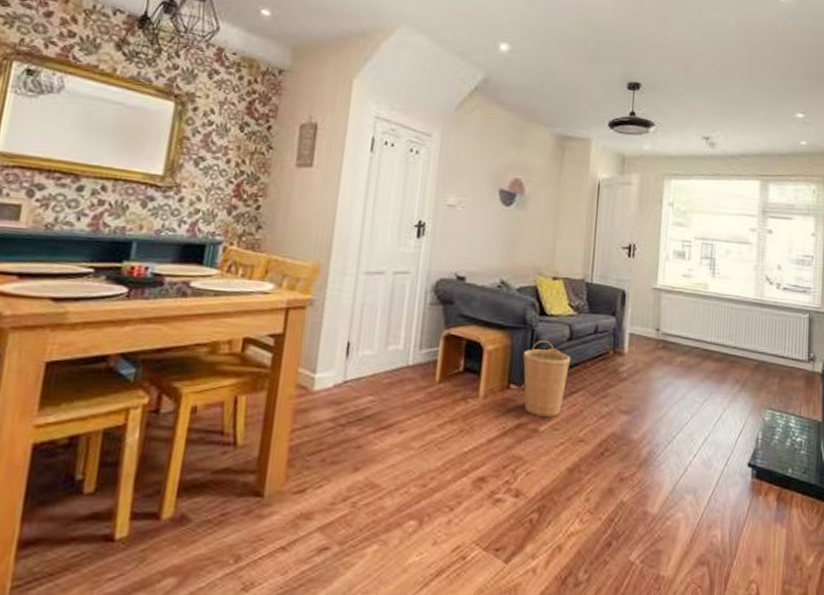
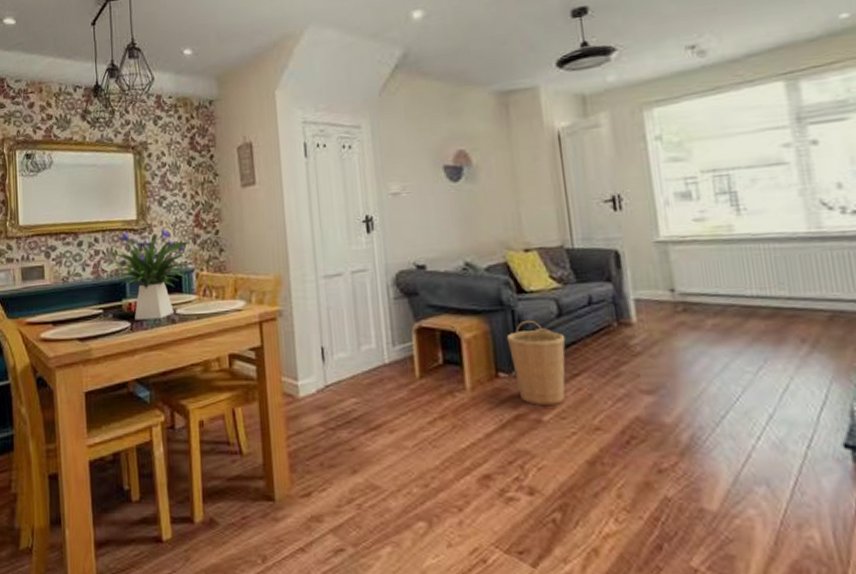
flower arrangement: none [113,178,226,290] -> present [109,227,192,320]

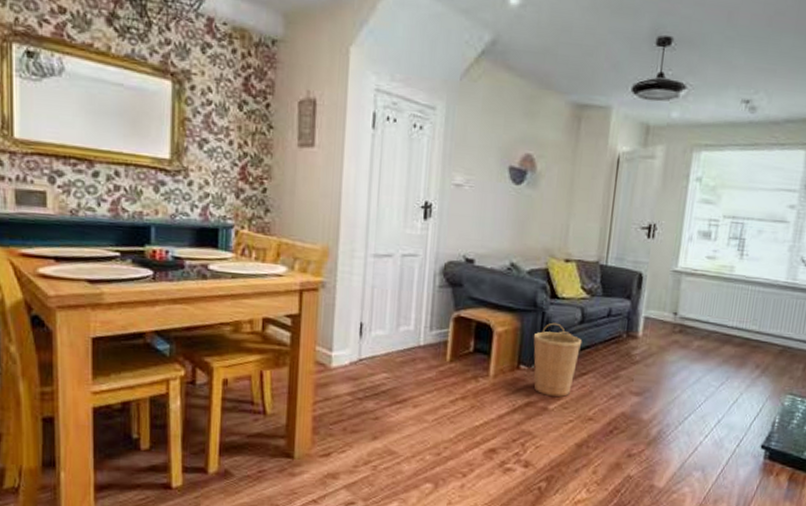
flower arrangement: present [109,227,192,320] -> none [132,163,234,272]

